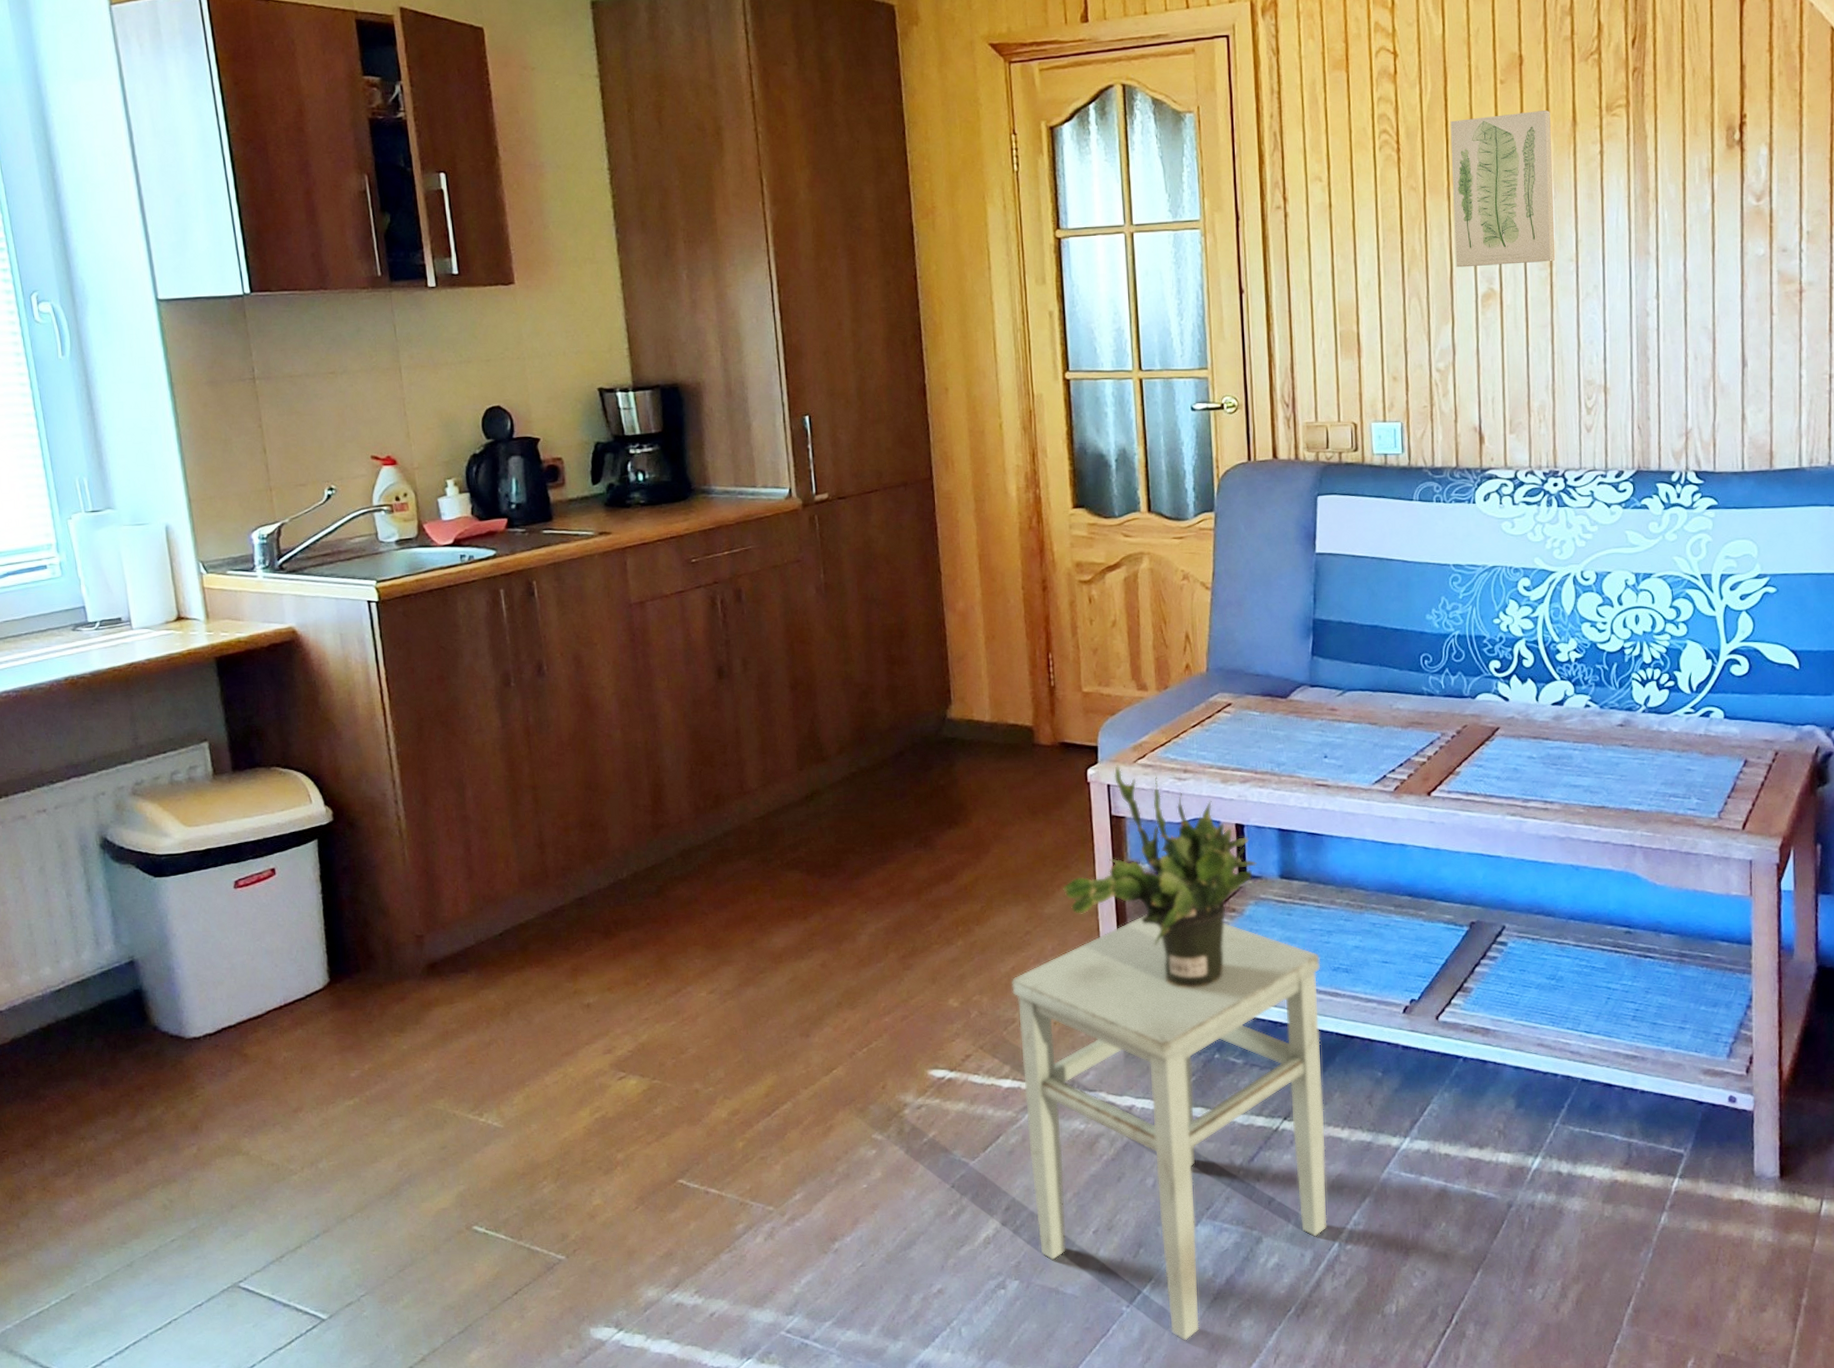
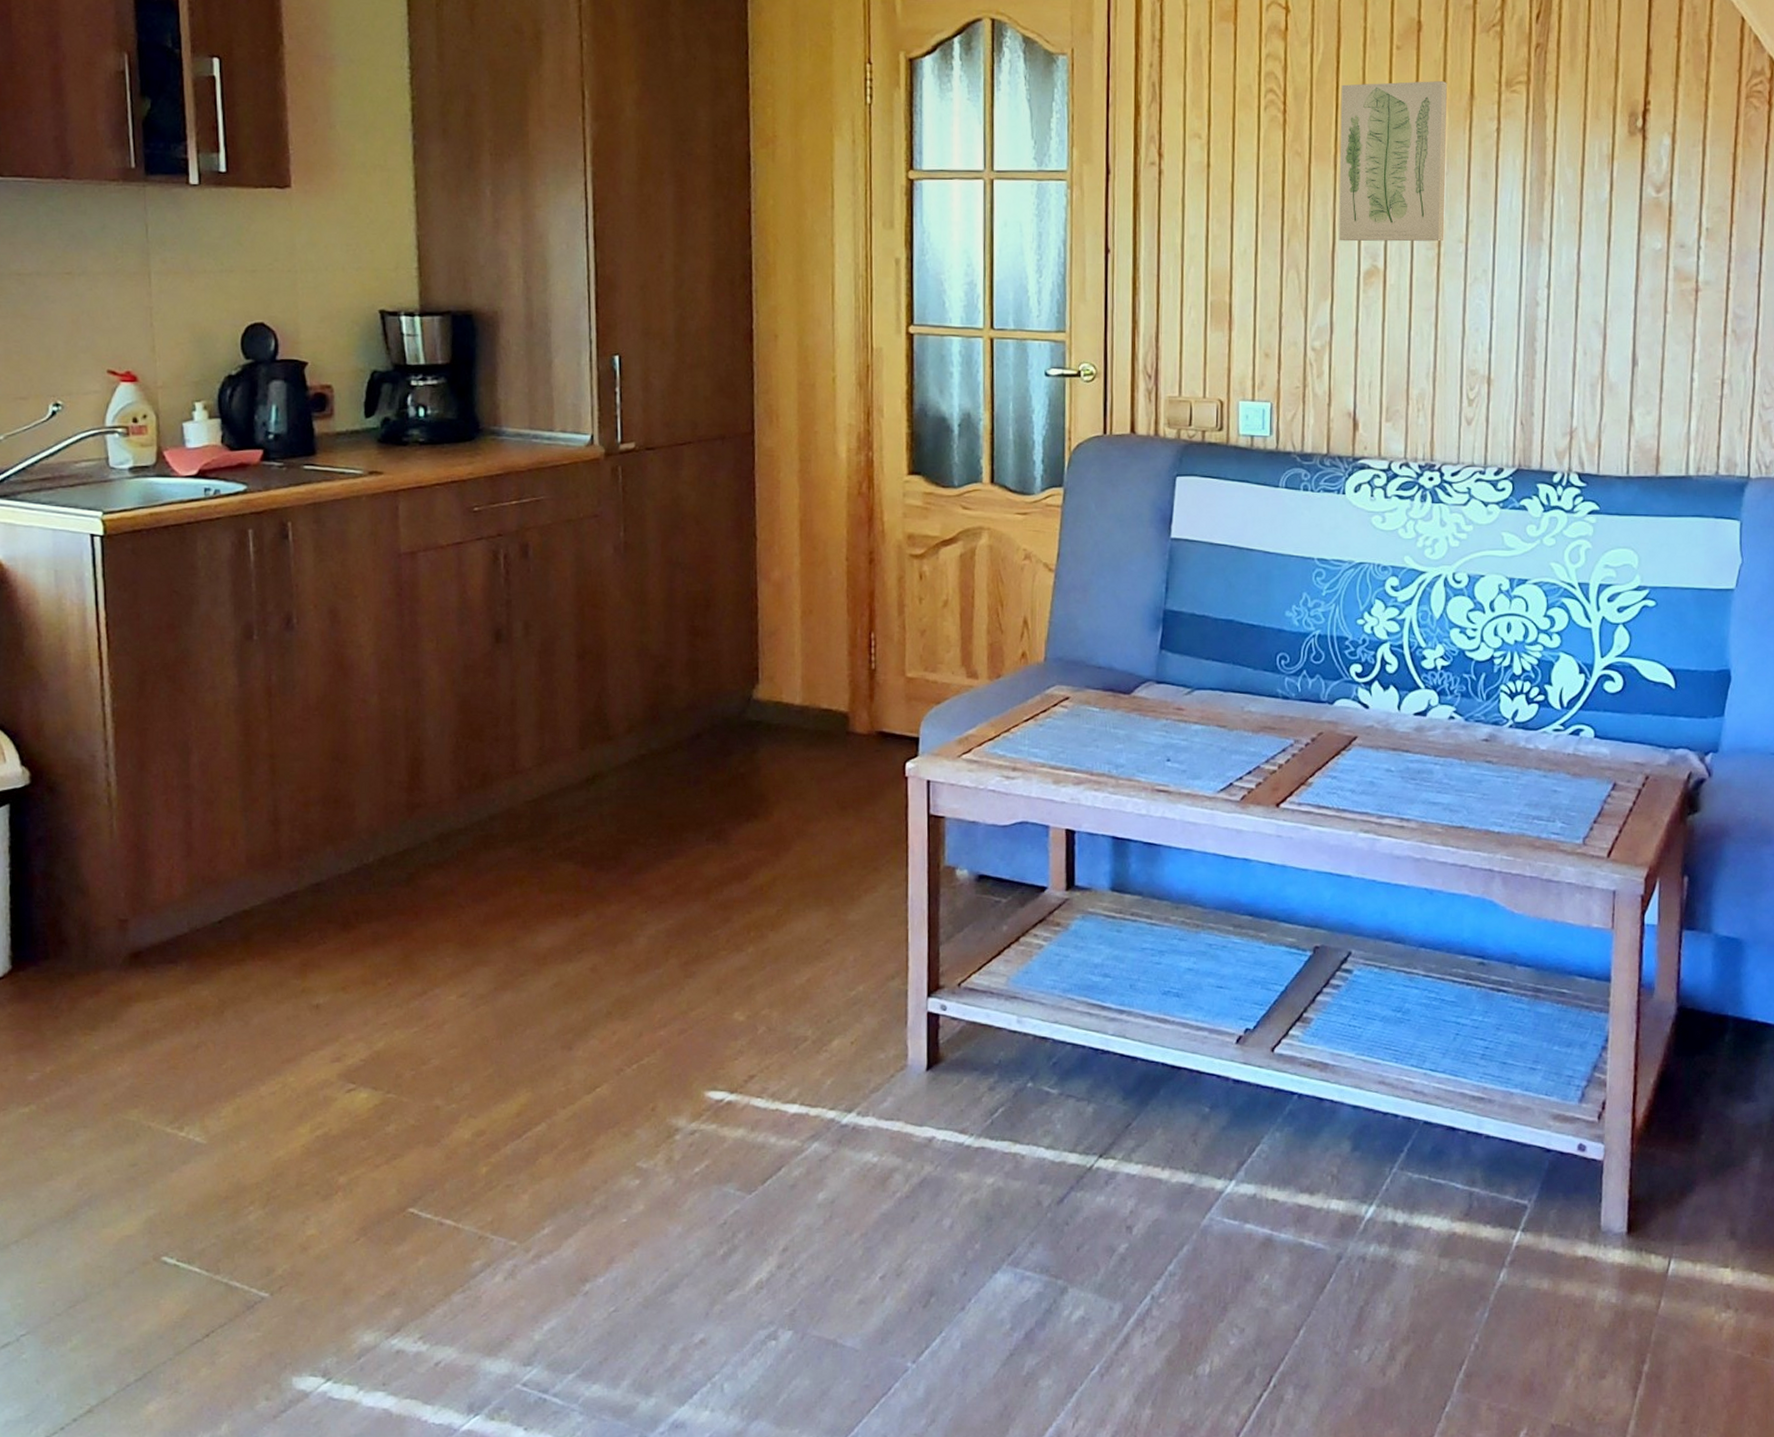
stool: present [1012,913,1327,1341] -> none [806,924,1150,1402]
potted plant: present [1063,765,1258,989] -> none [870,759,1088,1009]

